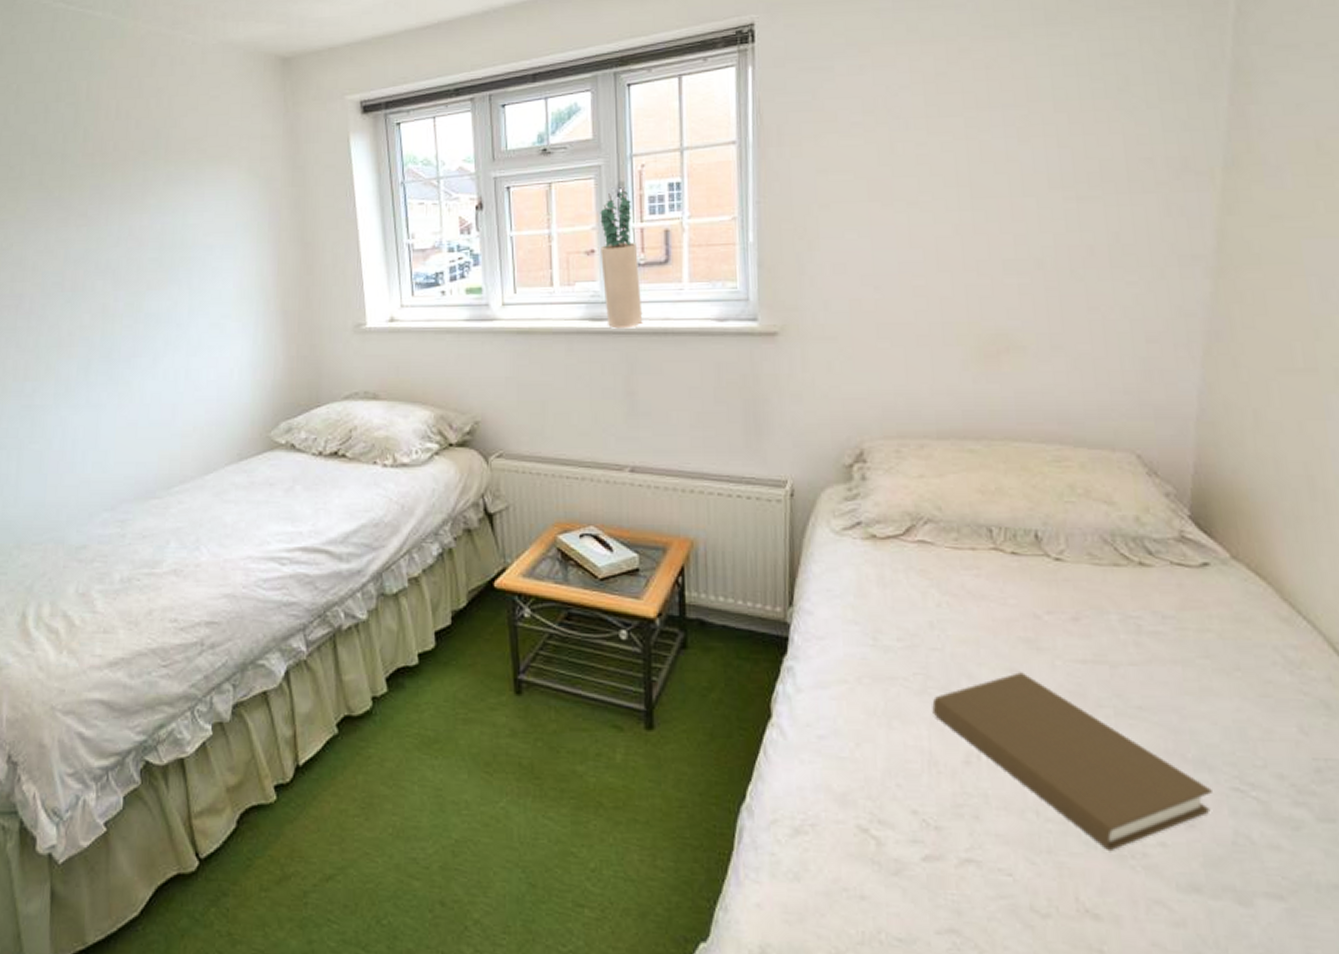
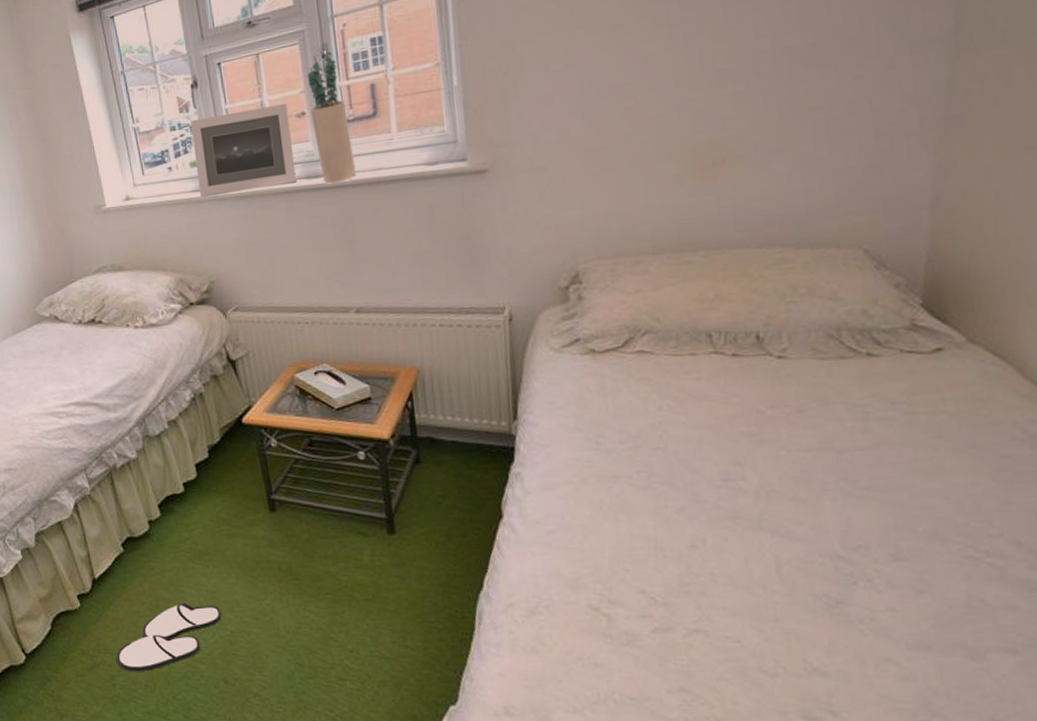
slippers: none [312,802,445,888] -> present [116,603,221,672]
picture frame: none [471,239,579,328] -> present [190,104,297,198]
book: present [932,672,1212,850] -> none [656,464,944,617]

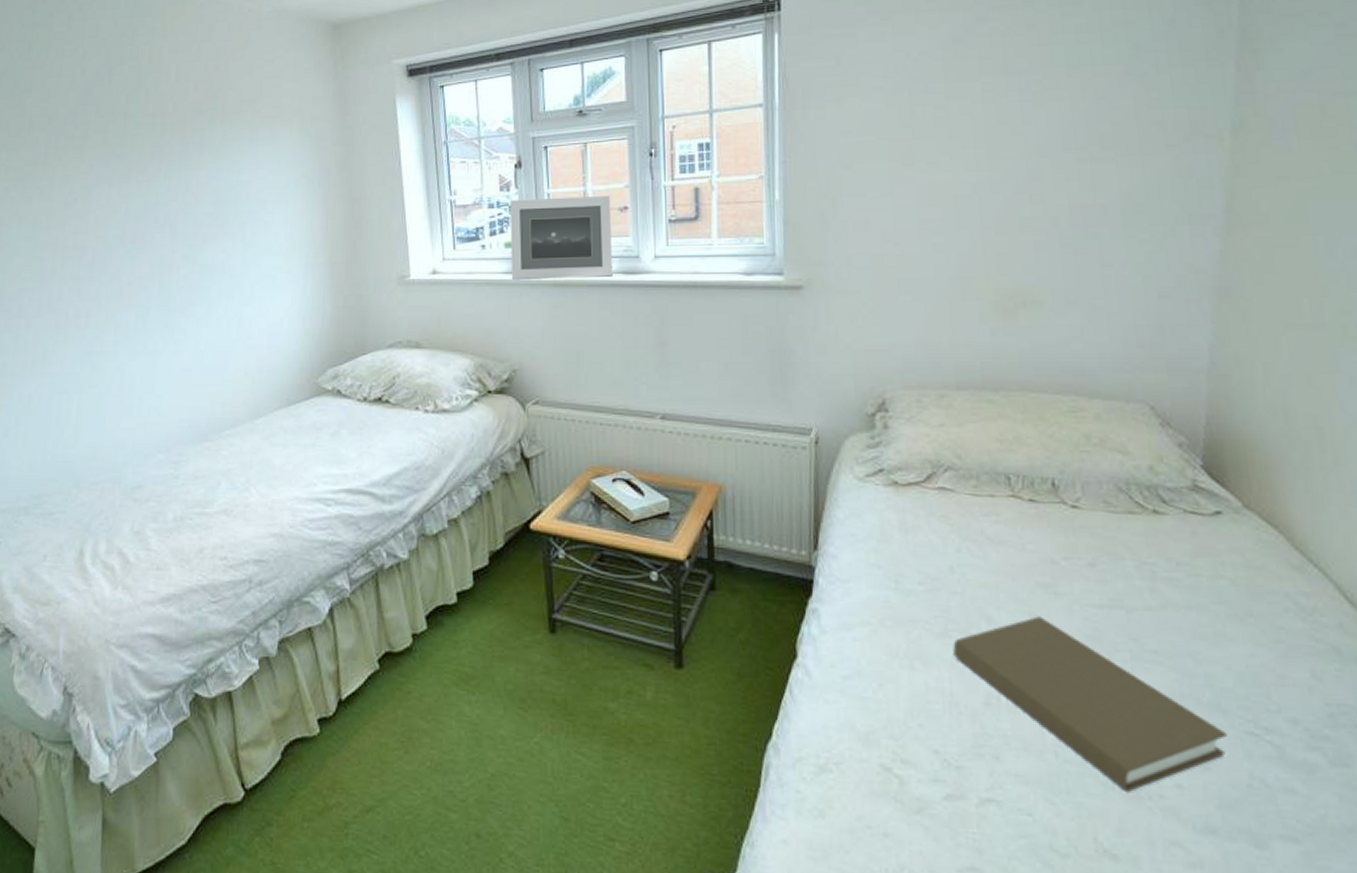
slippers: present [116,603,221,672] -> none [353,736,482,820]
vase: present [307,50,356,184] -> none [633,149,674,282]
book: none [656,464,944,617] -> present [953,616,1227,792]

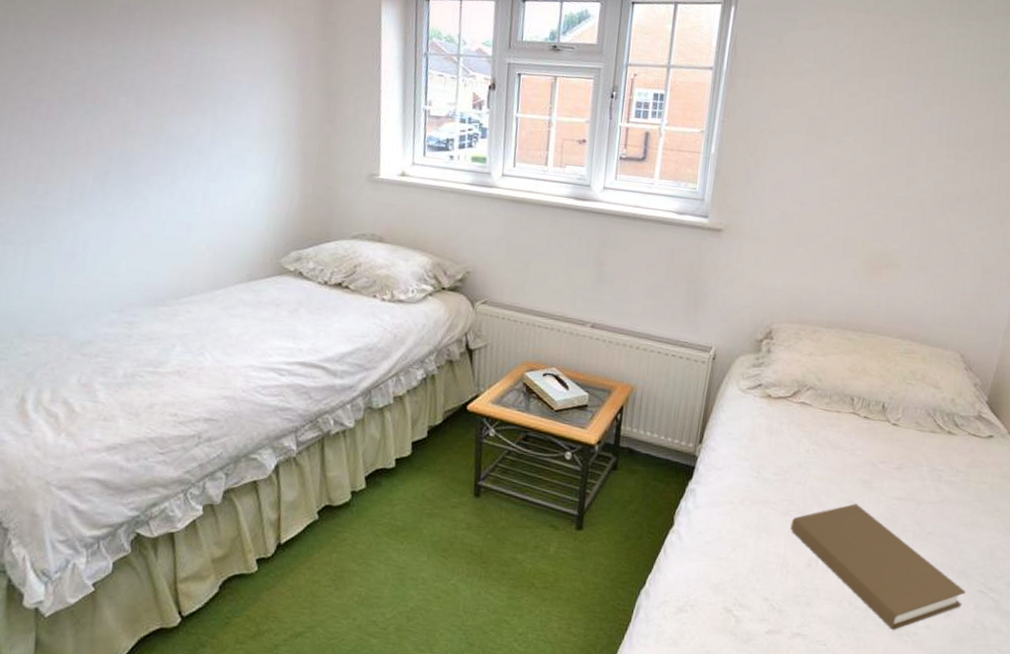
picture frame: present [510,196,613,281] -> none [474,118,572,200]

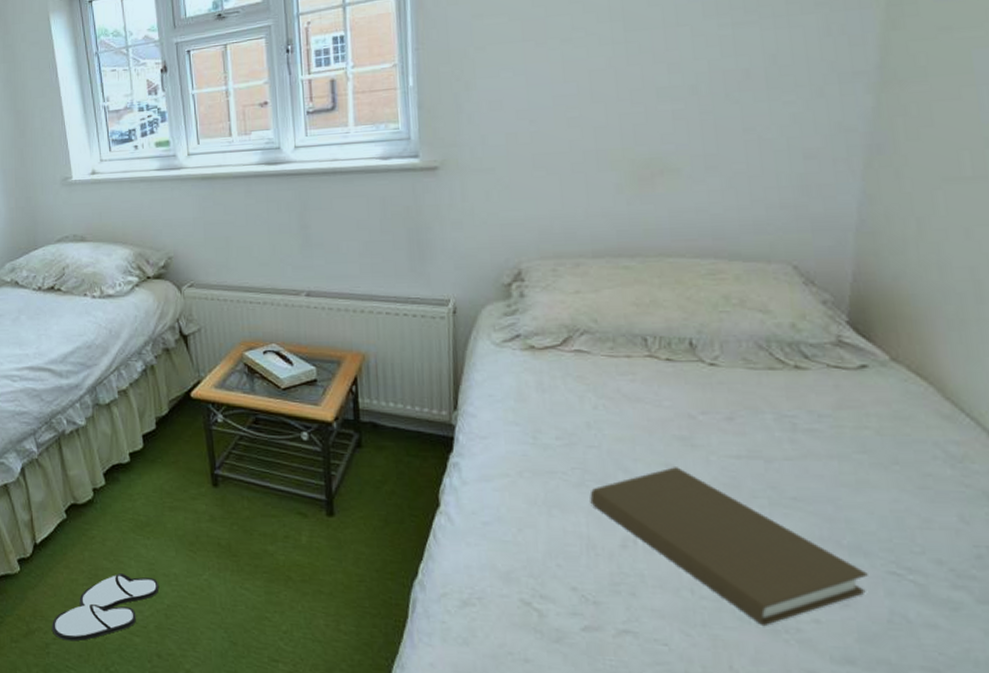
slippers: none [283,576,405,643] -> present [51,573,158,642]

